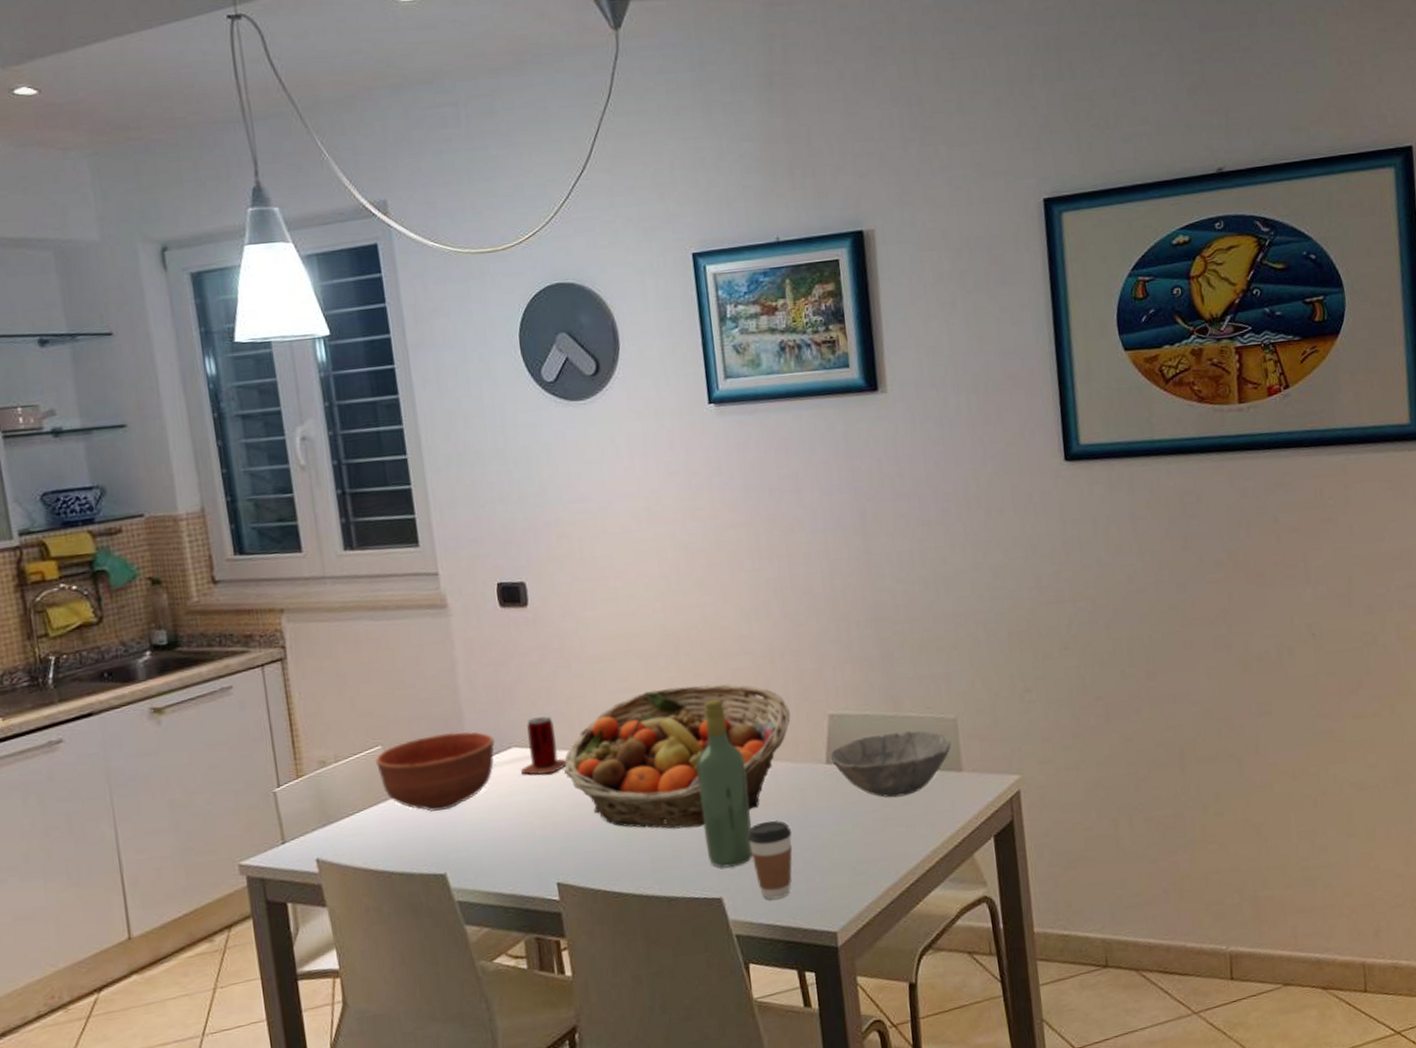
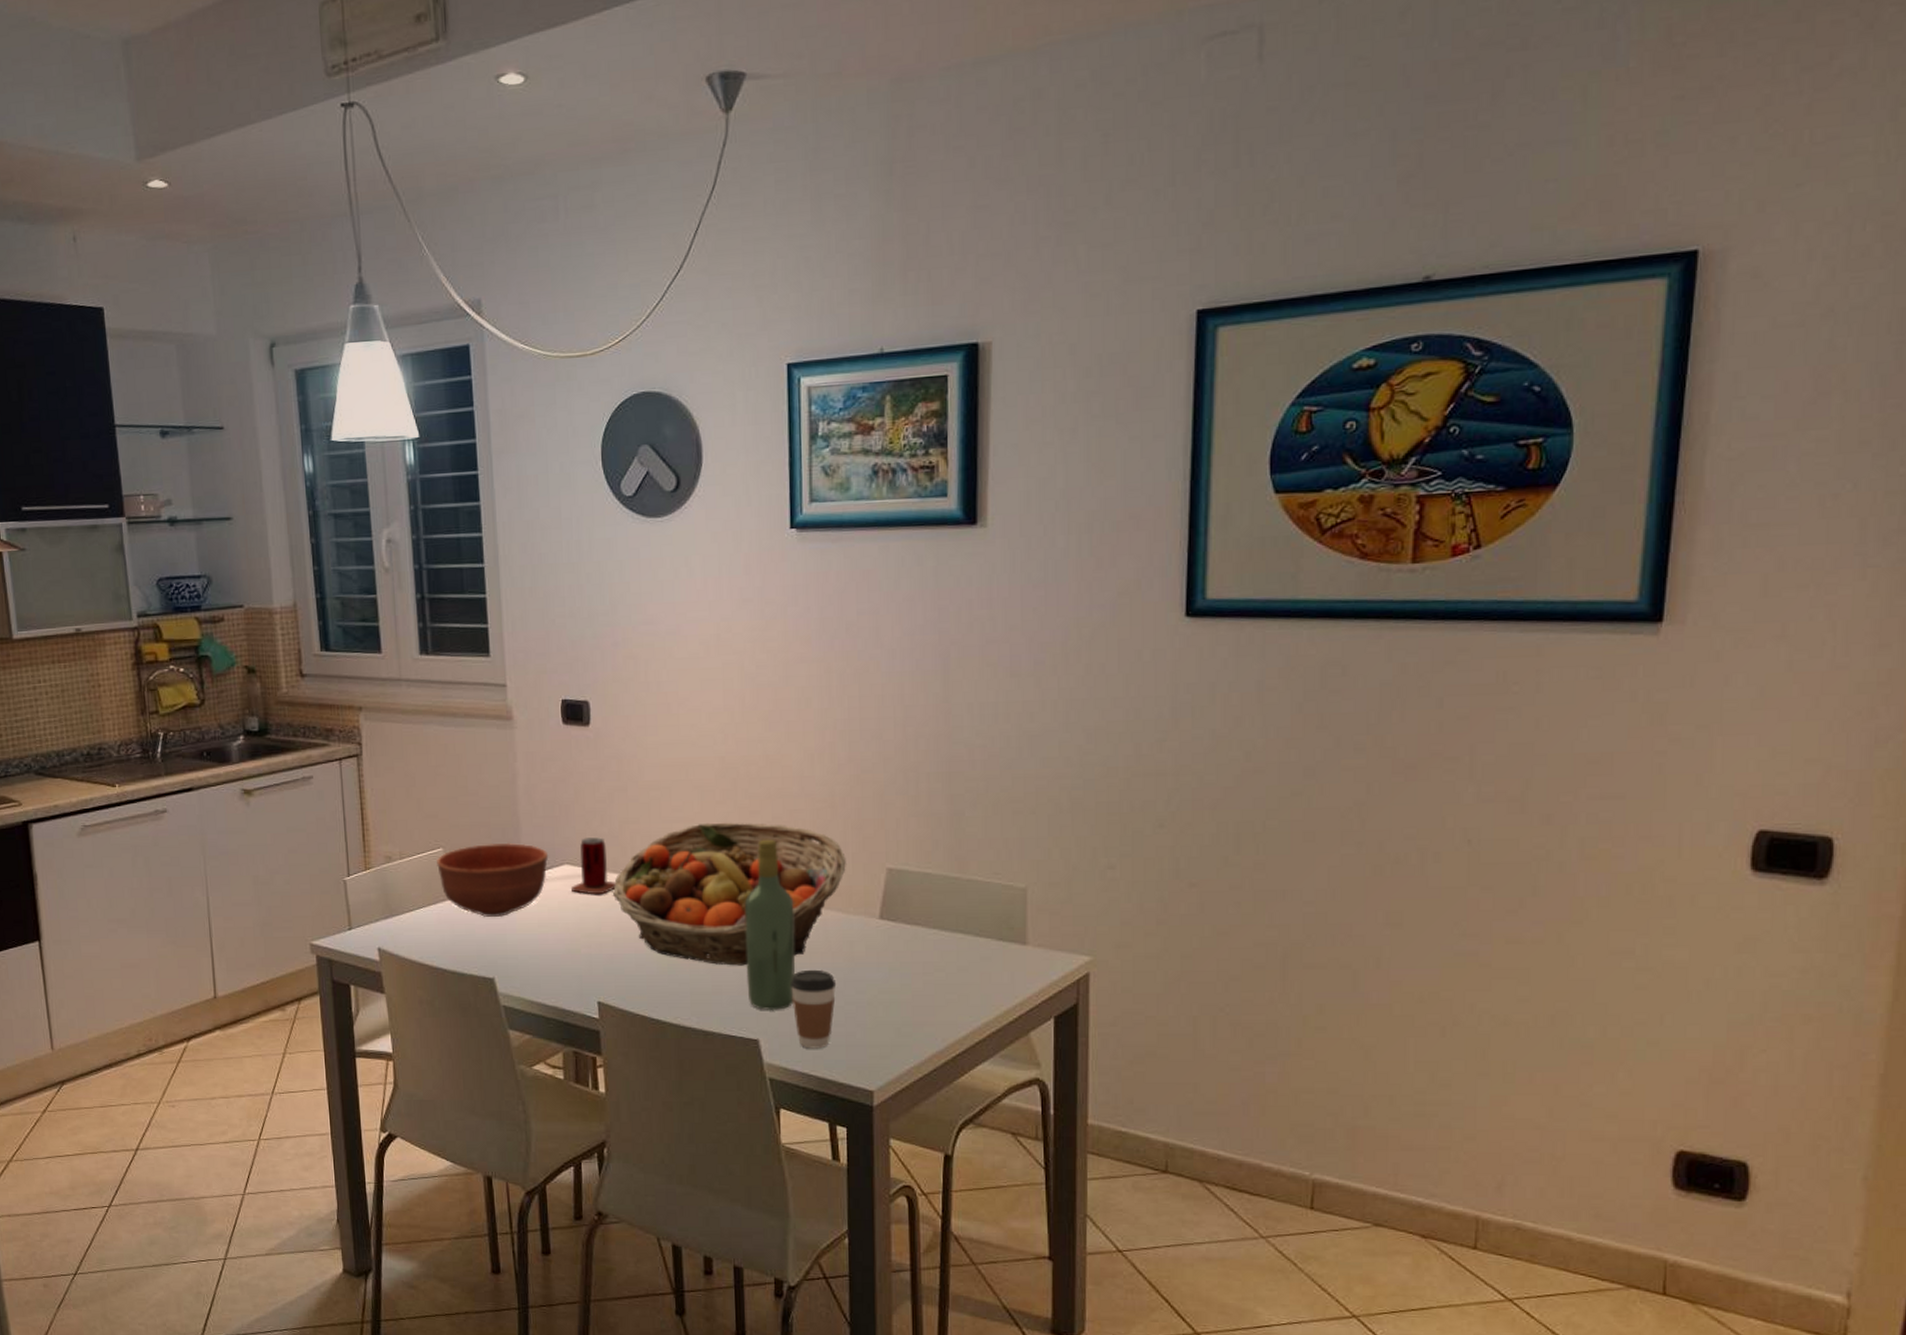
bowl: present [830,730,952,798] -> none [884,894,1018,963]

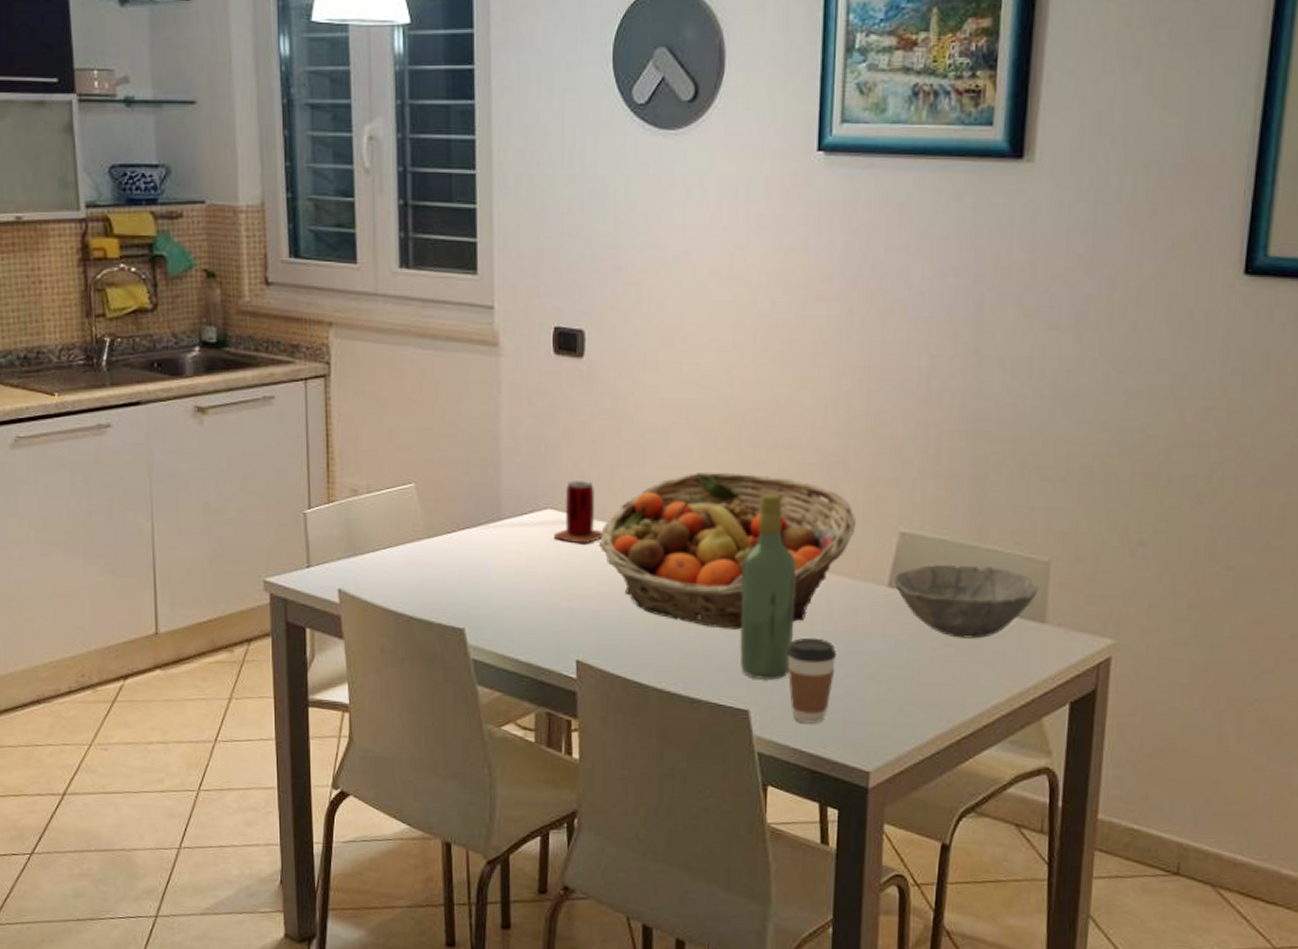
bowl: present [437,842,549,917] -> none [407,481,531,562]
bowl: none [884,894,1018,963] -> present [894,565,1039,639]

